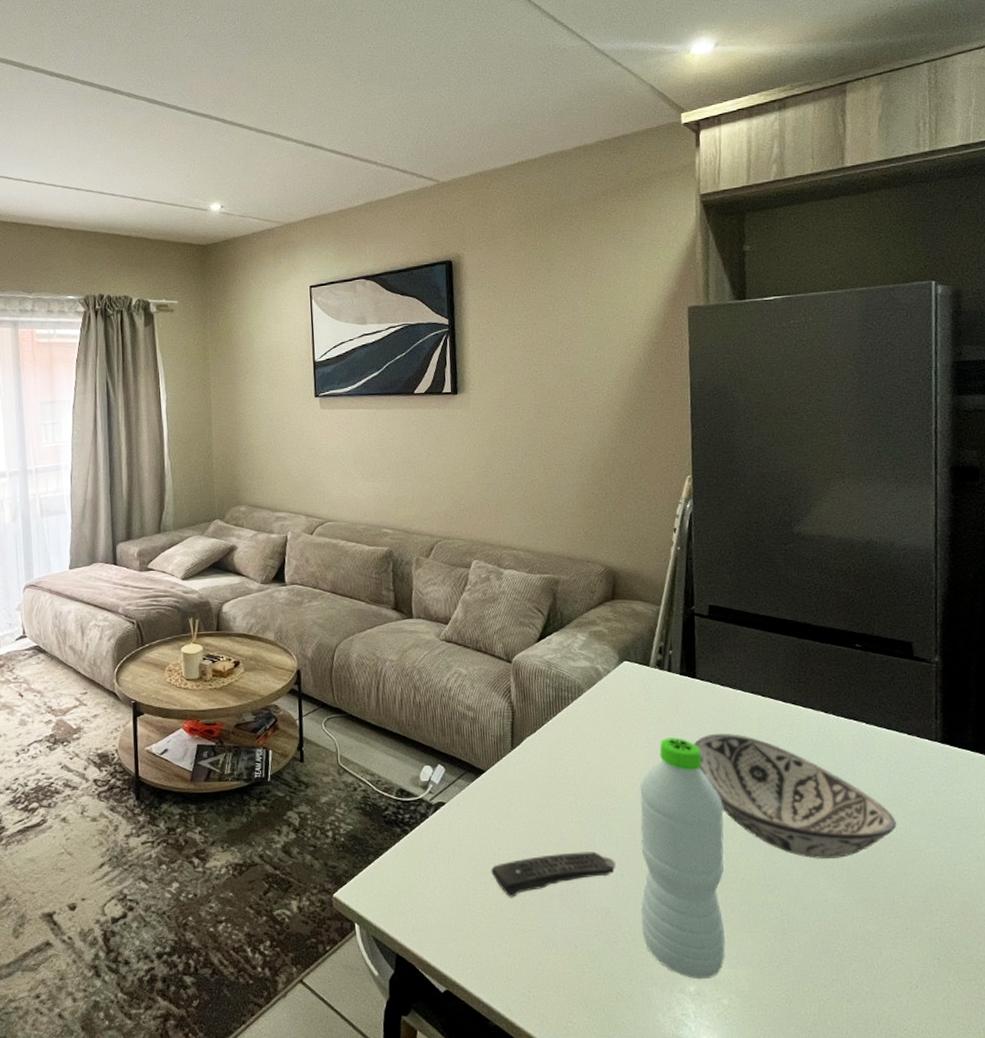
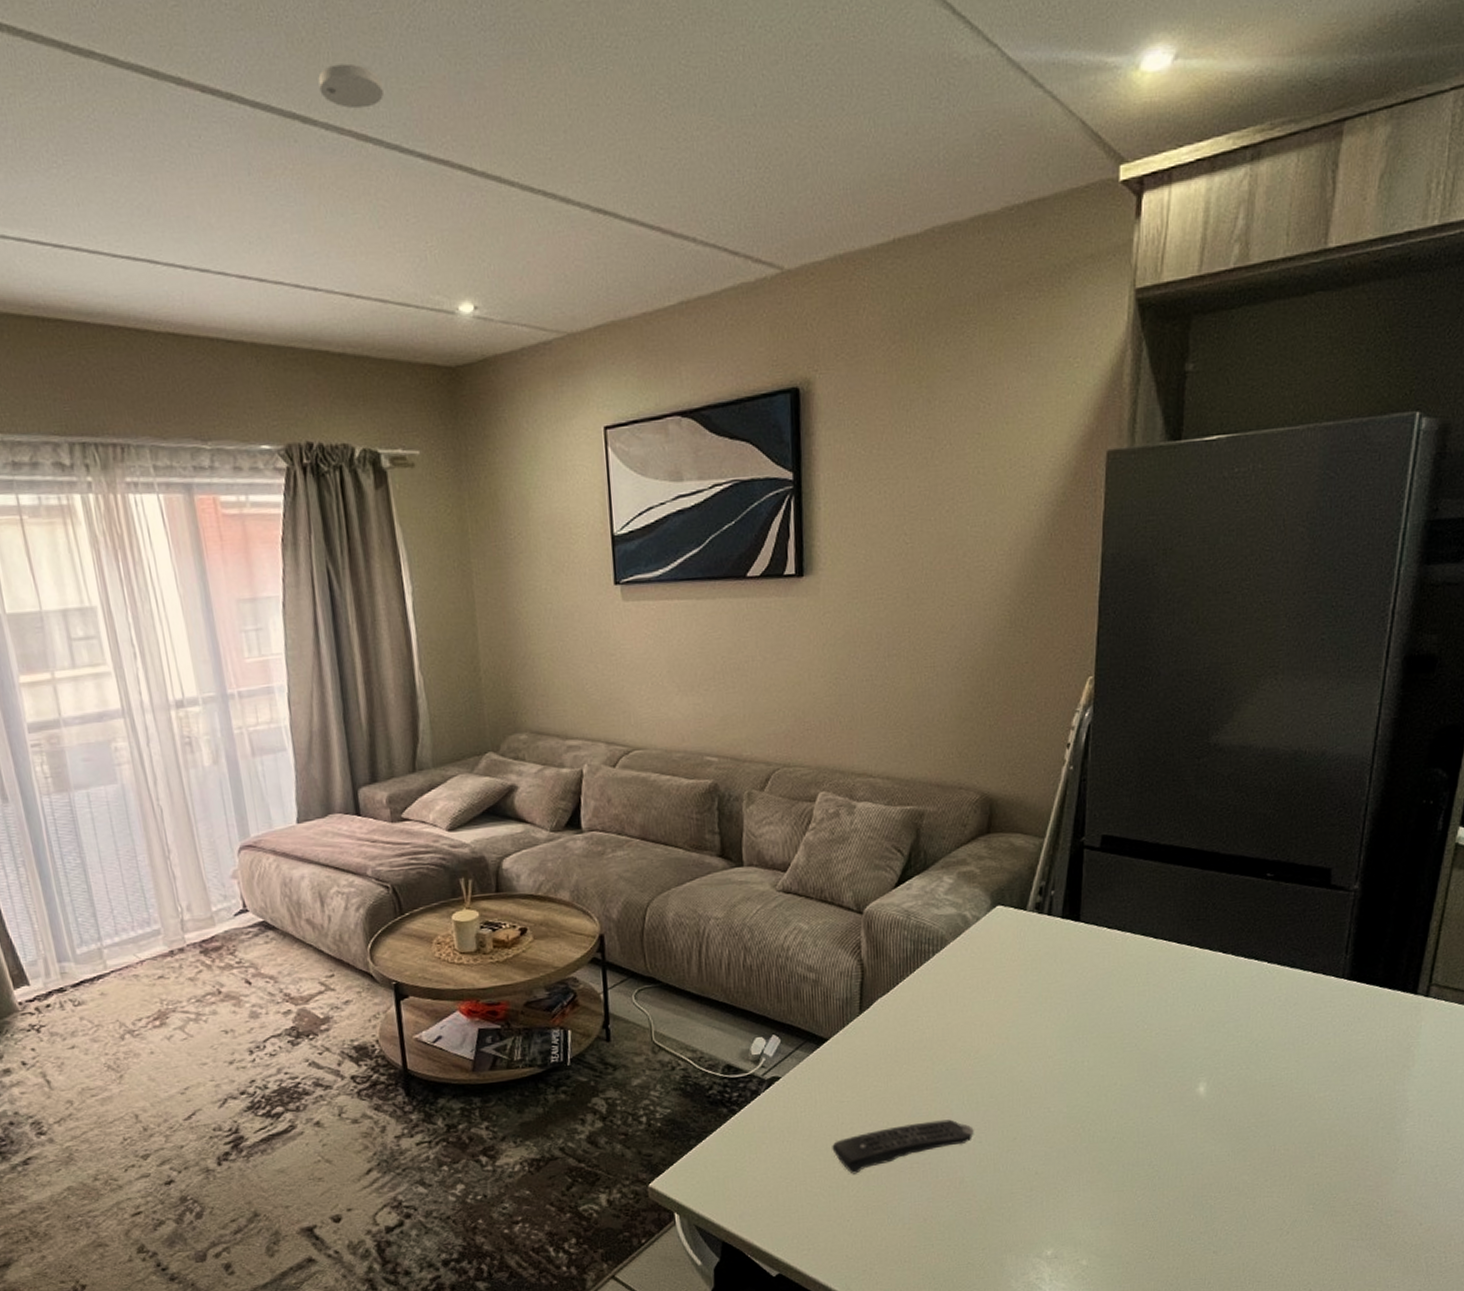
smoke detector: none [126,57,168,84] -> present [318,63,384,109]
water bottle: present [639,737,726,980] -> none [998,989,1099,1243]
decorative bowl: present [693,733,897,859] -> none [1071,981,1288,1112]

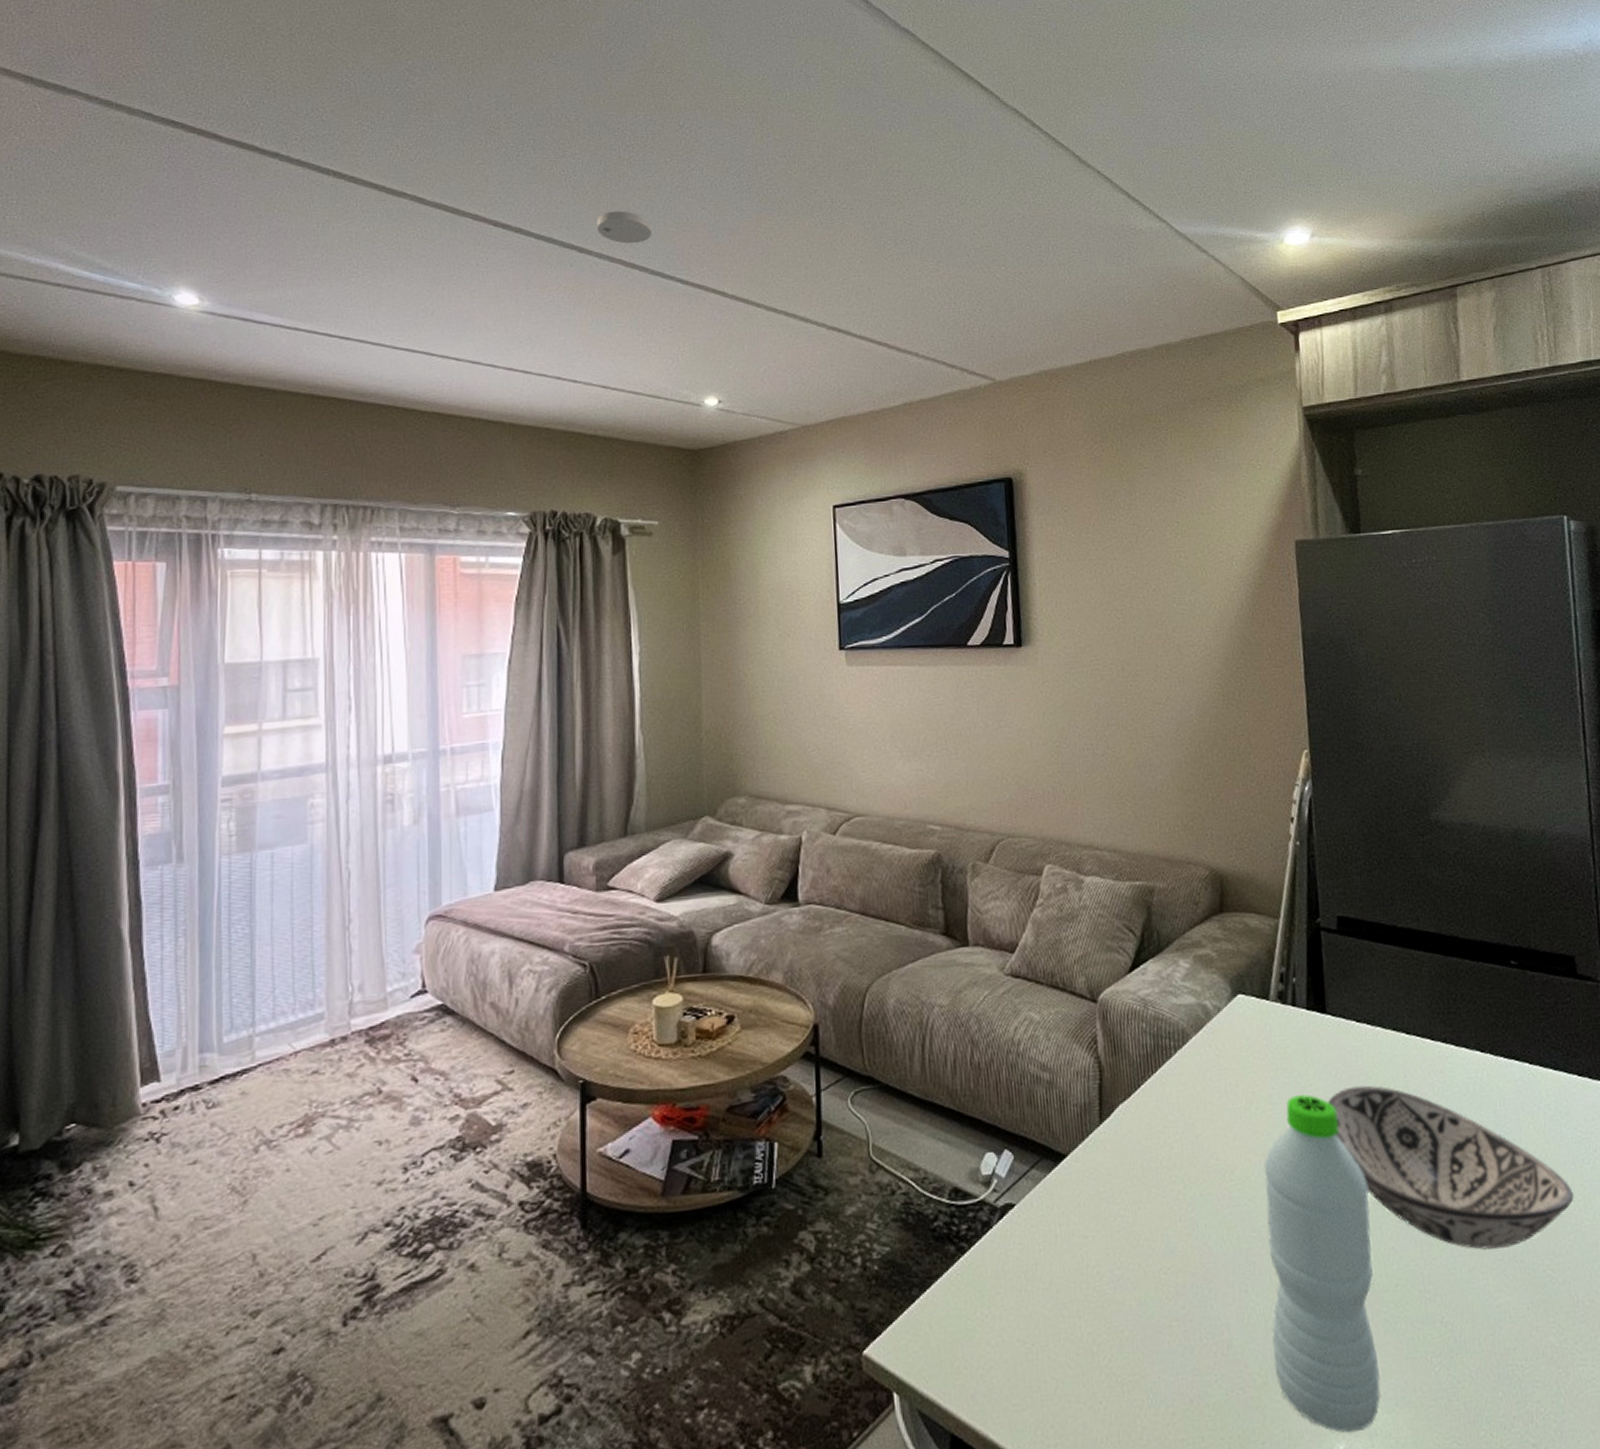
remote control: present [832,1119,974,1174] -> none [1077,1260,1238,1336]
water bottle: none [998,989,1099,1243] -> present [1264,1094,1381,1434]
decorative bowl: none [1071,981,1288,1112] -> present [1327,1085,1574,1250]

